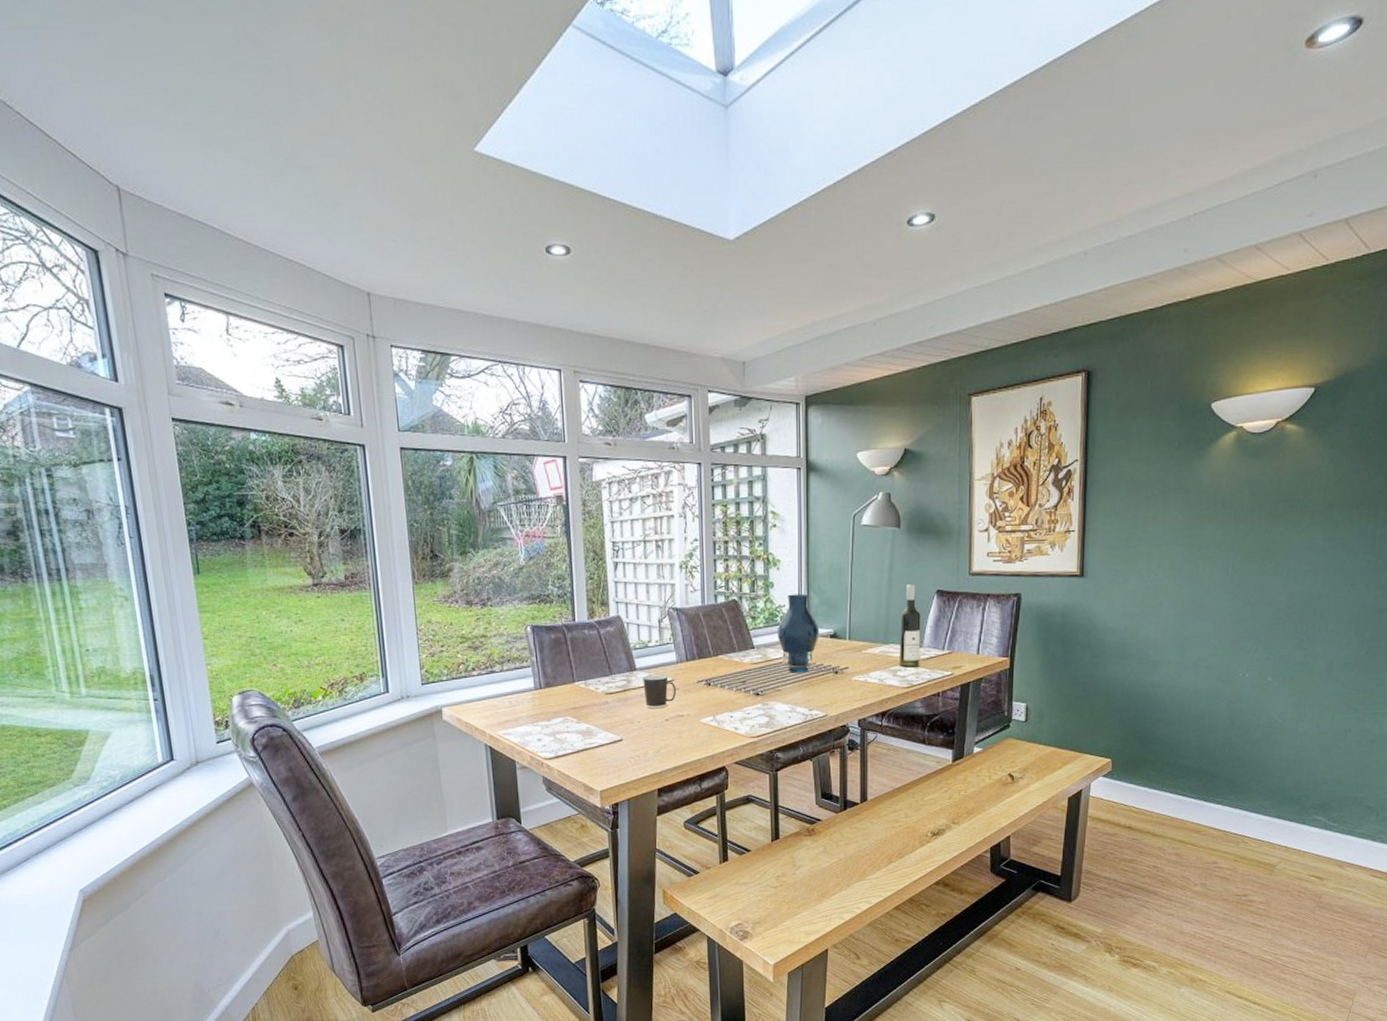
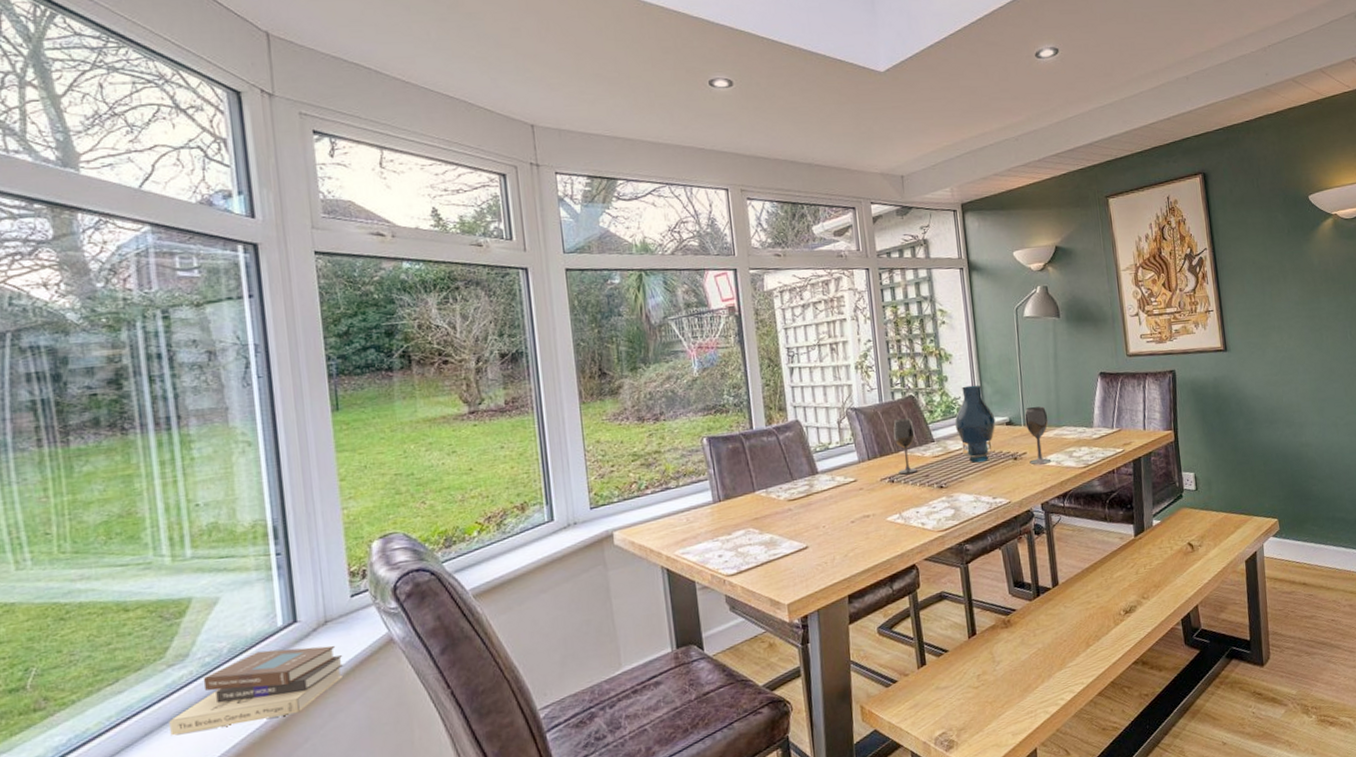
books: none [79,781,214,843] -> present [169,645,344,736]
mug: present [643,674,677,709] -> none [825,475,861,512]
wine glass: none [713,622,735,679] -> present [893,418,917,475]
wine glass: none [851,621,875,681] -> present [1024,406,1052,465]
bottle: present [900,584,921,668] -> none [1069,368,1093,449]

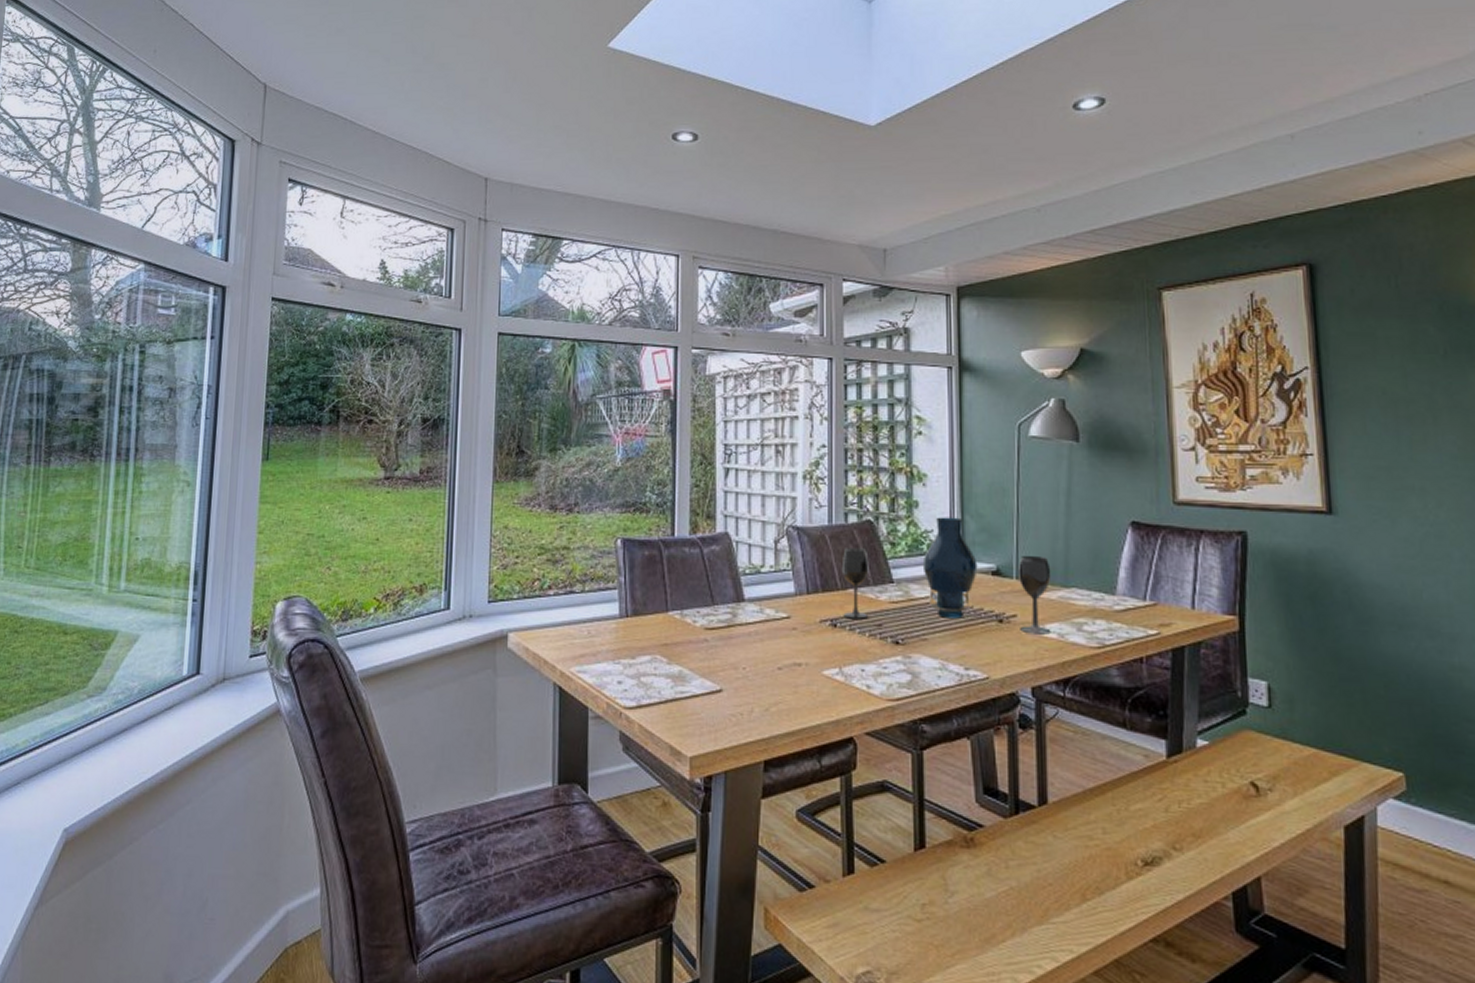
books: present [169,645,344,736] -> none [79,698,234,771]

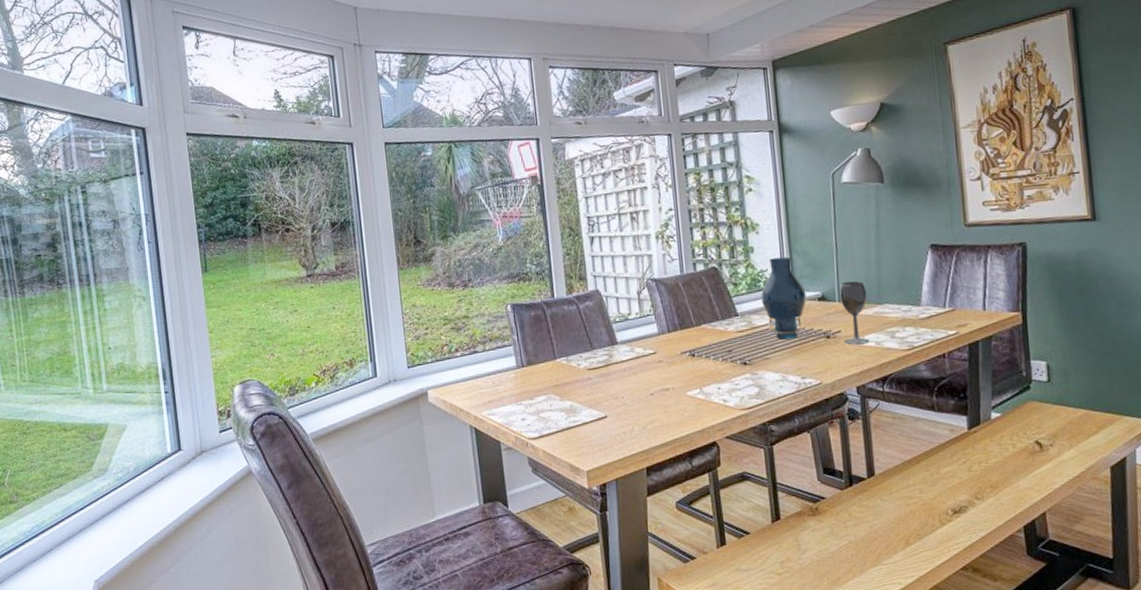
wine glass: present [841,548,869,619] -> none [694,290,720,349]

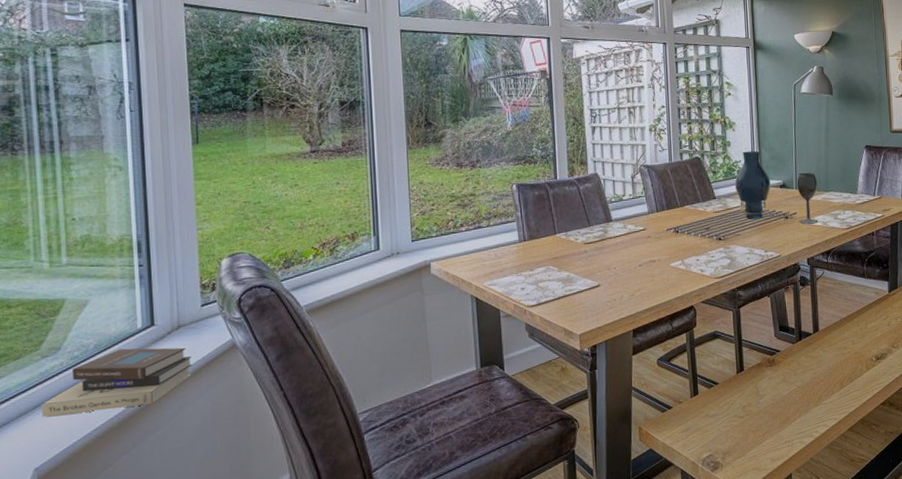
books: none [96,471,216,534] -> present [41,347,193,418]

